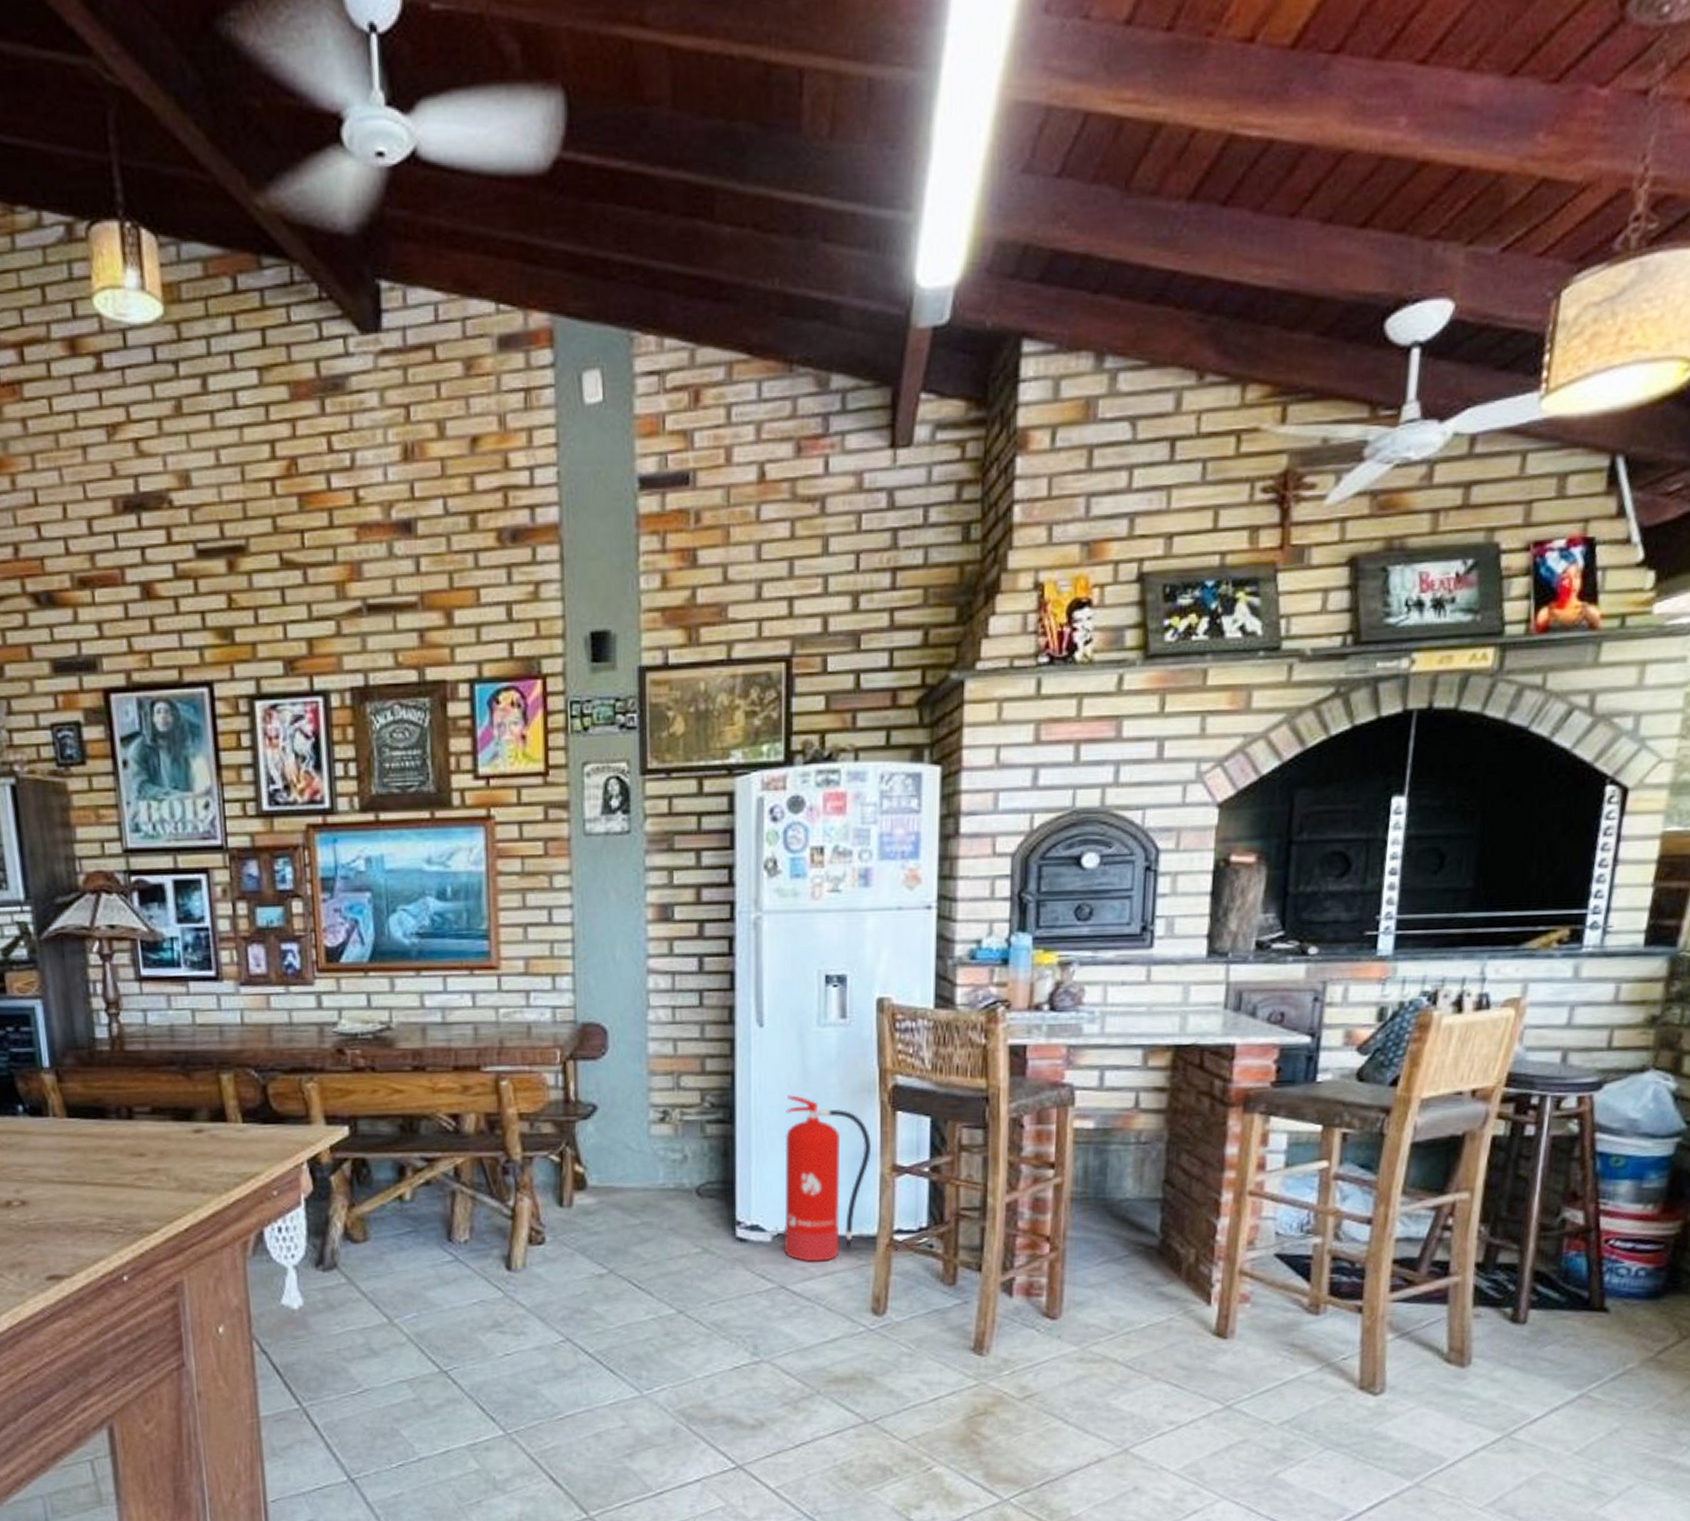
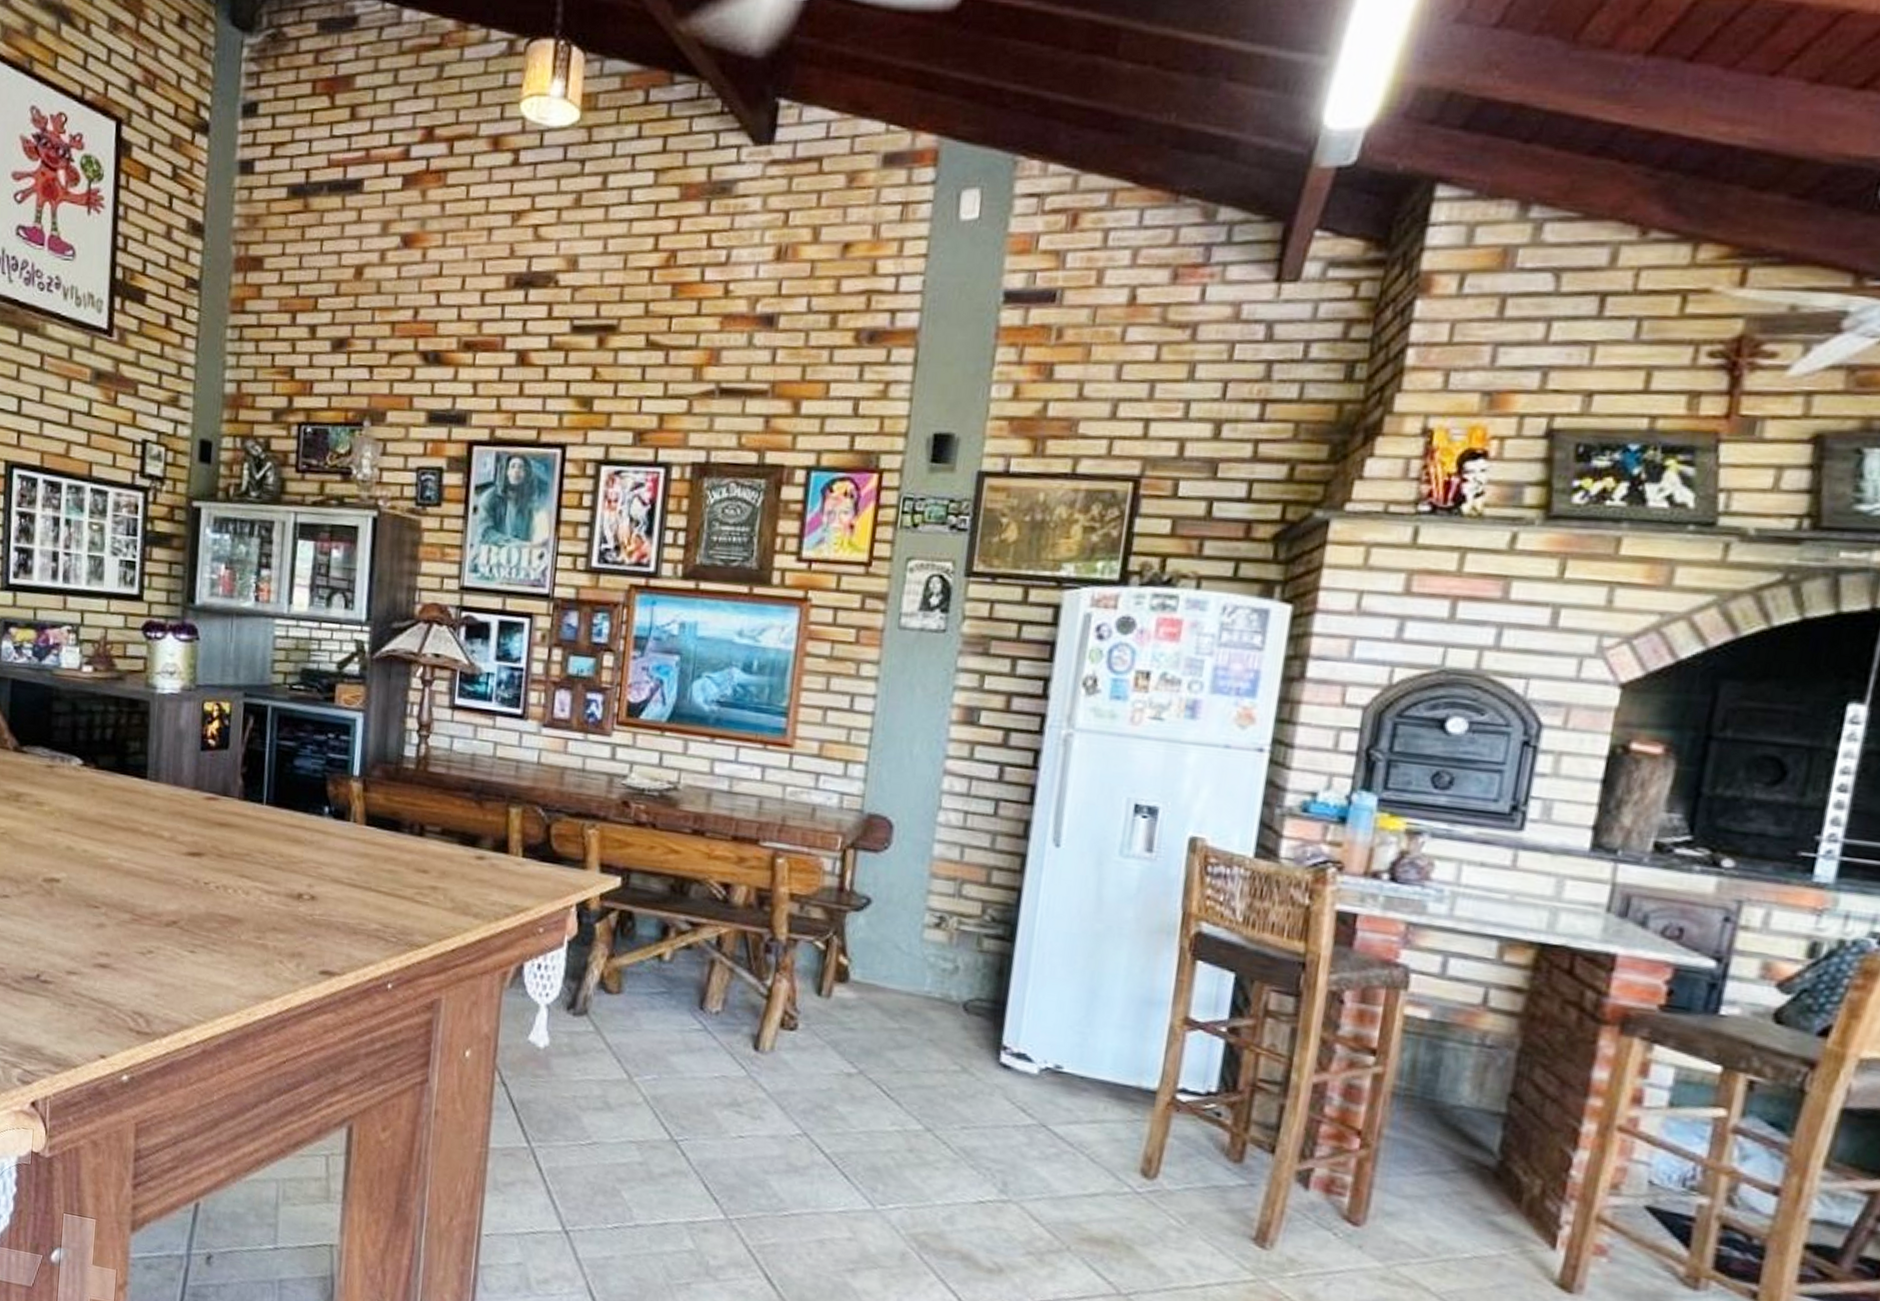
fire extinguisher: present [783,1095,871,1262] -> none [1050,923,1164,1108]

